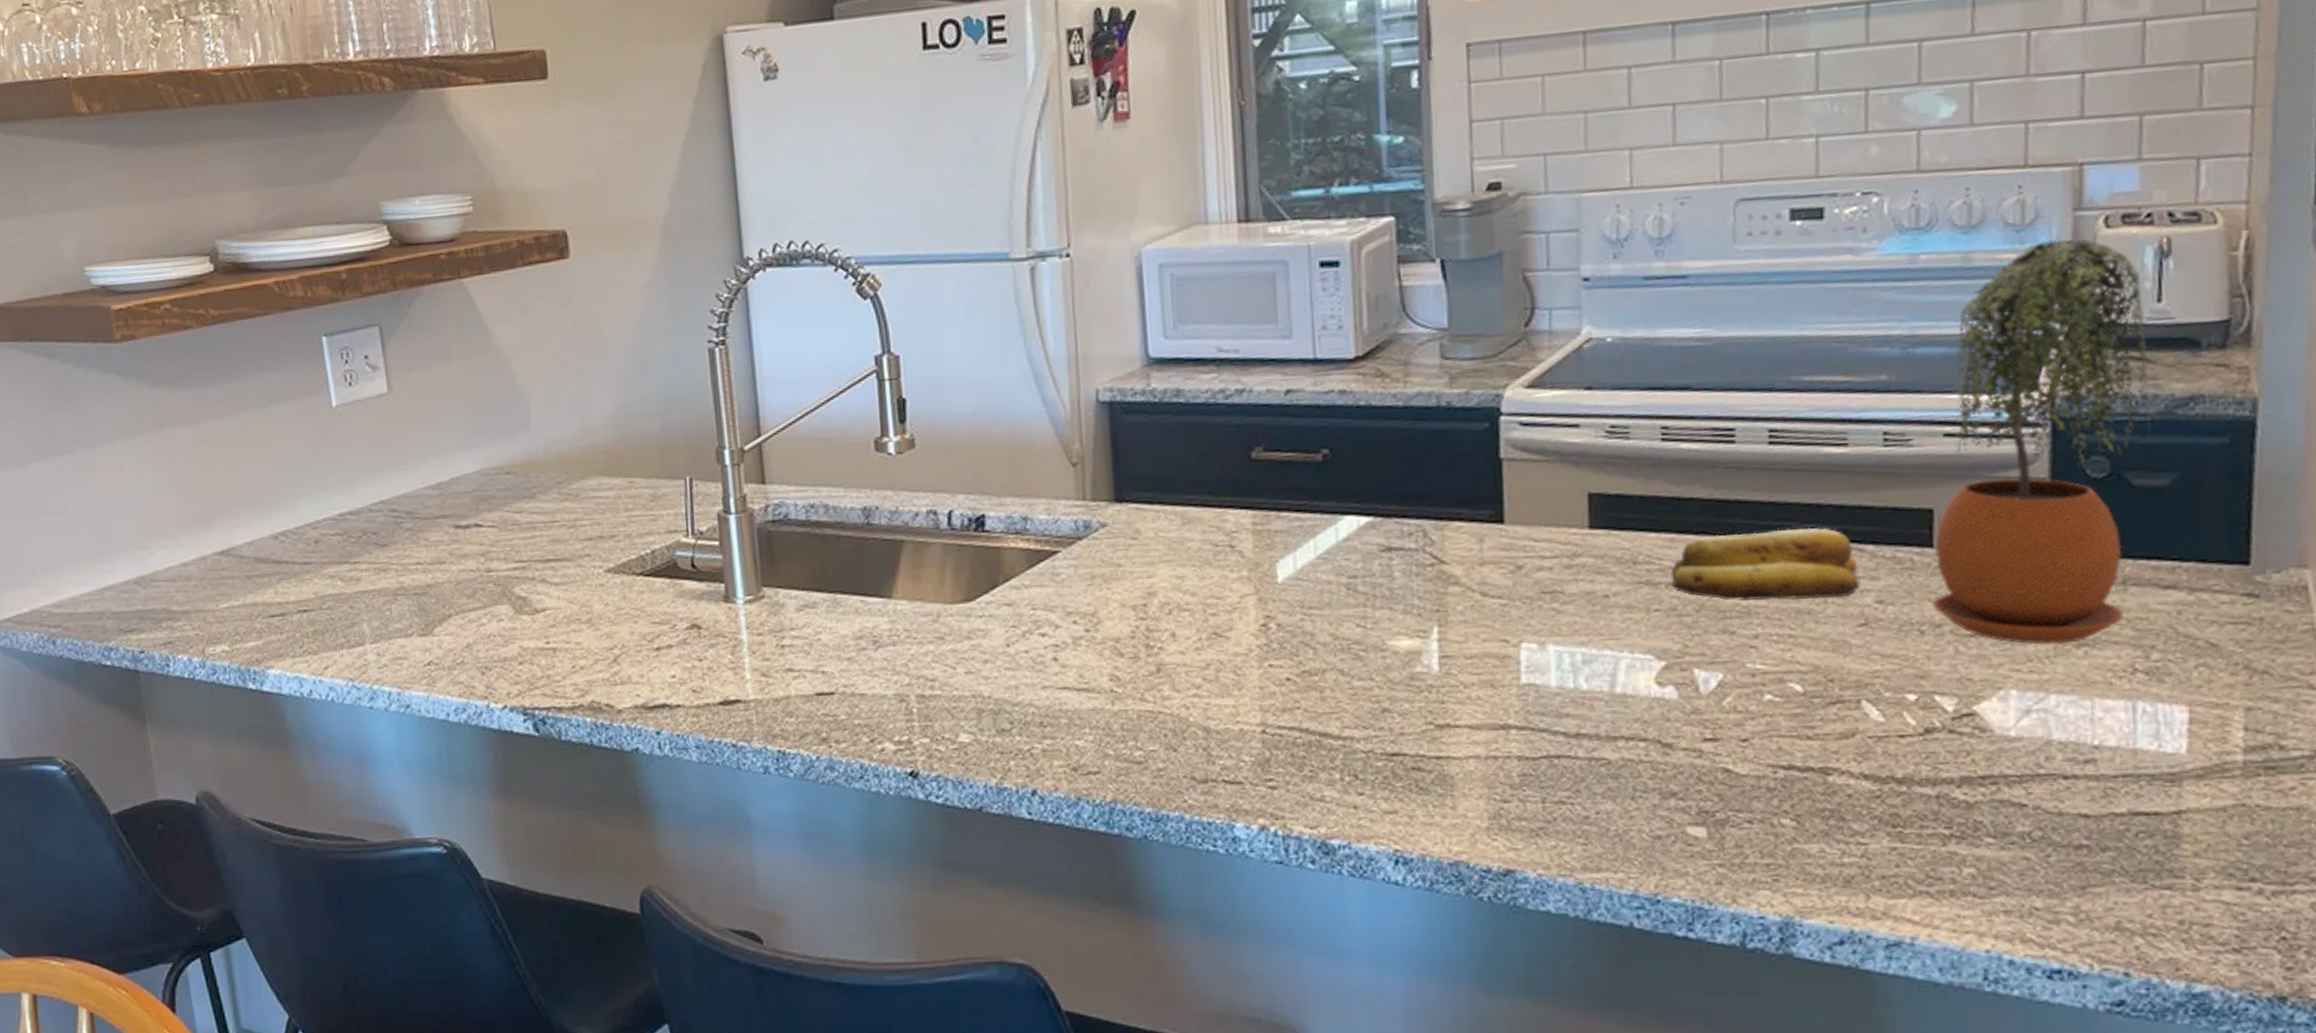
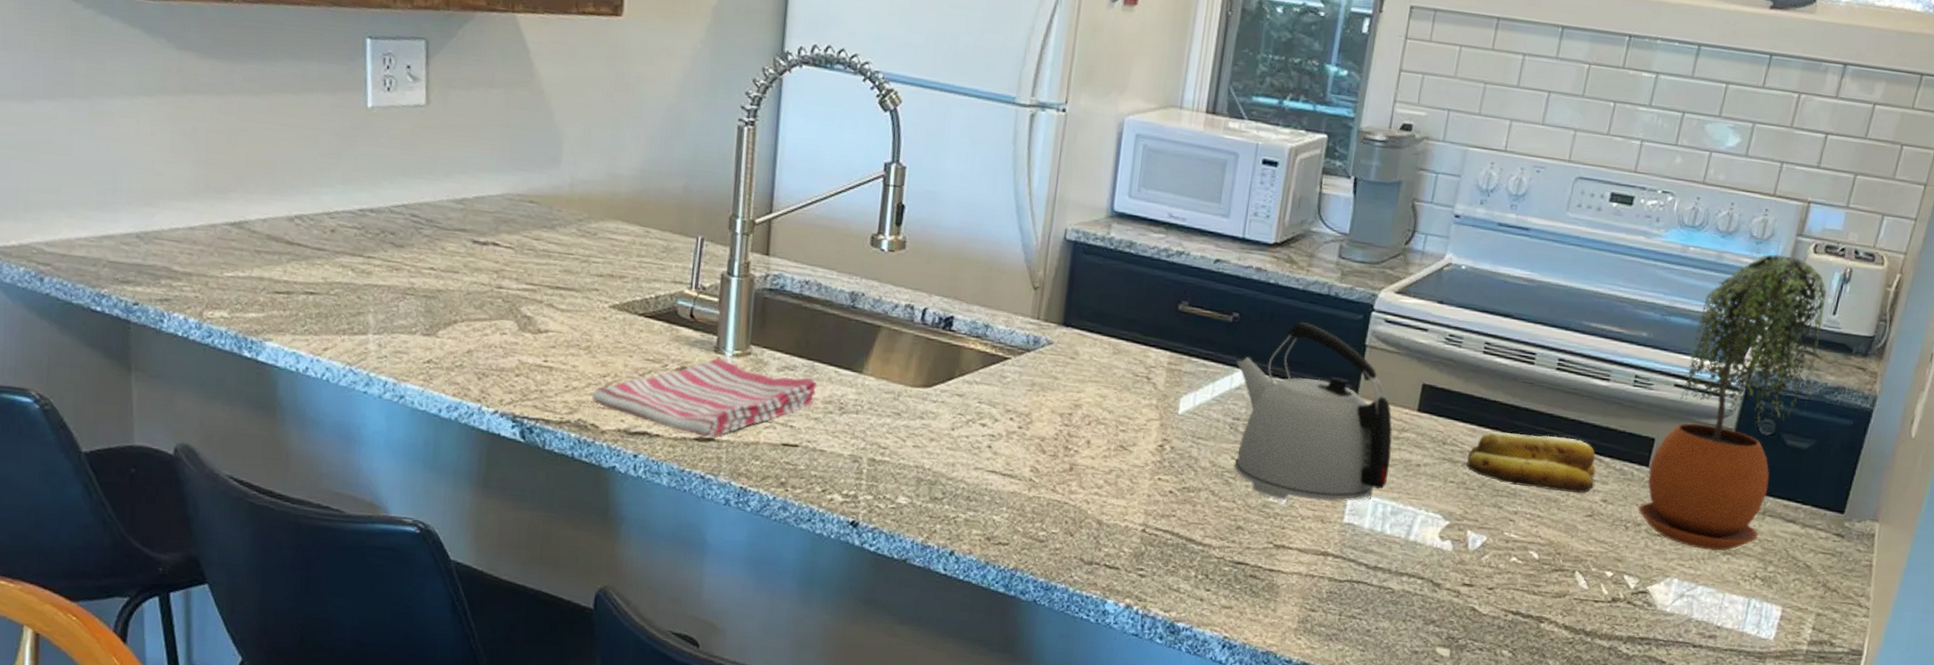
dish towel: none [601,607,844,701] -> present [592,358,818,439]
kettle: none [1337,445,1569,669] -> present [1234,322,1392,502]

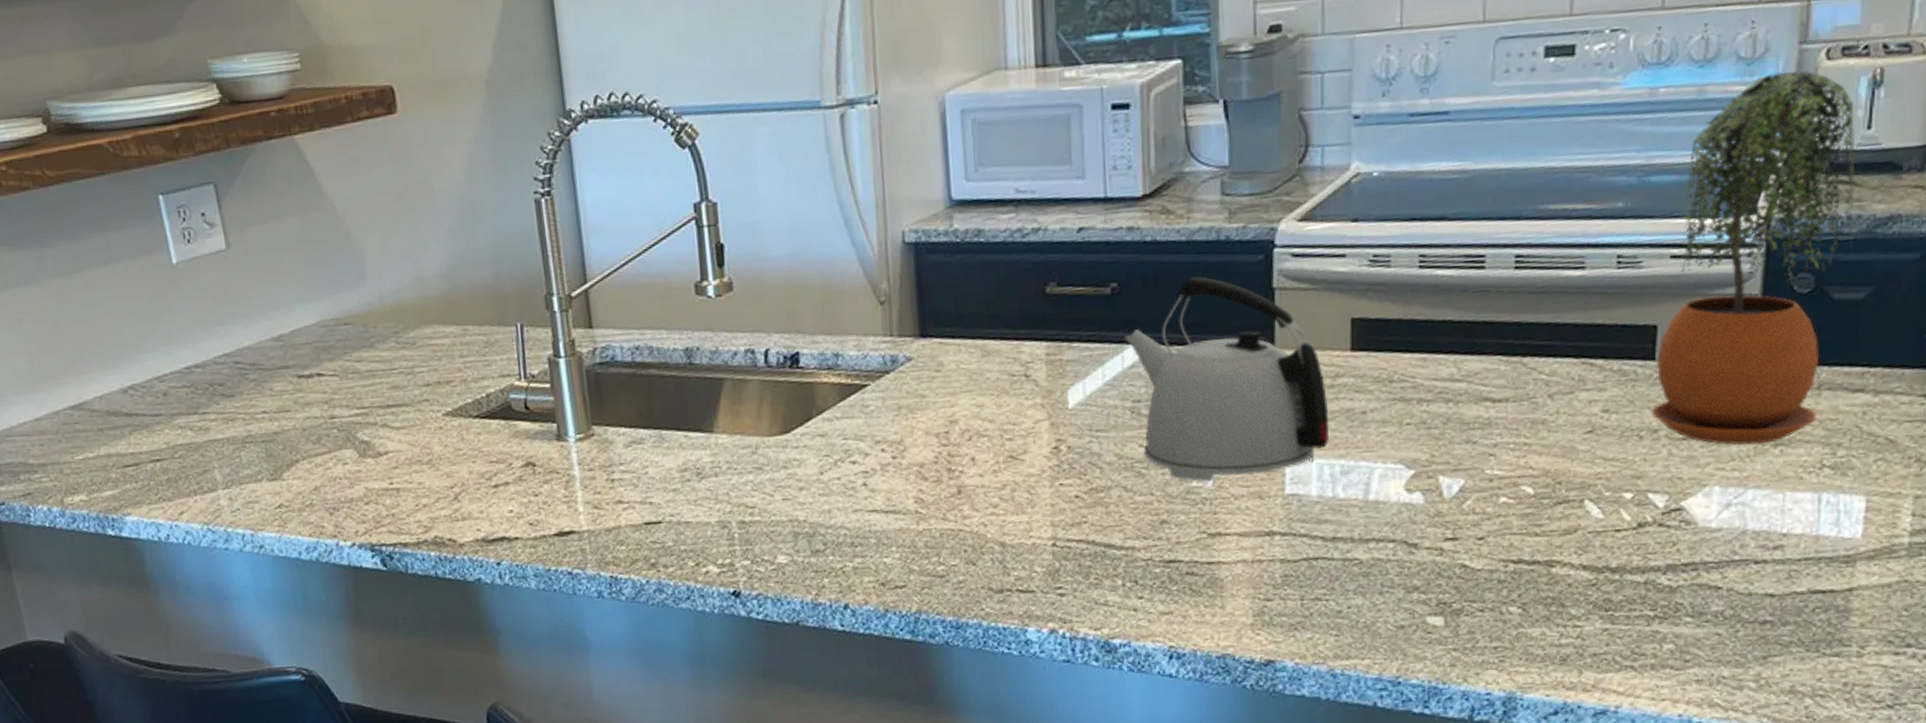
dish towel: present [592,358,818,439] -> none [443,446,669,532]
banana: present [1467,432,1596,494] -> none [1422,345,1590,414]

